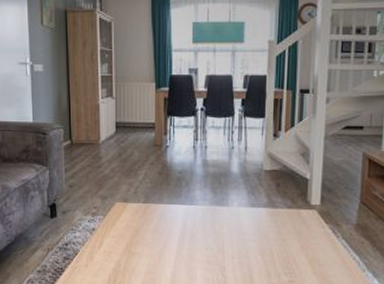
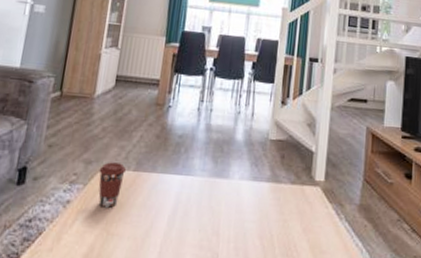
coffee cup: none [114,197,137,233] -> present [98,162,127,208]

